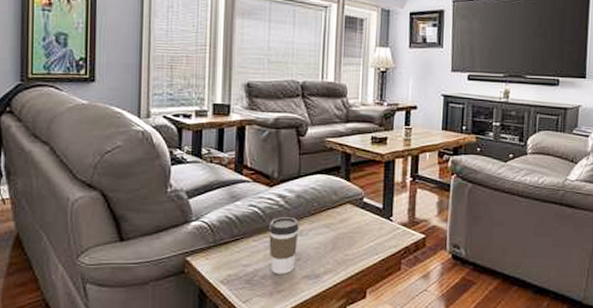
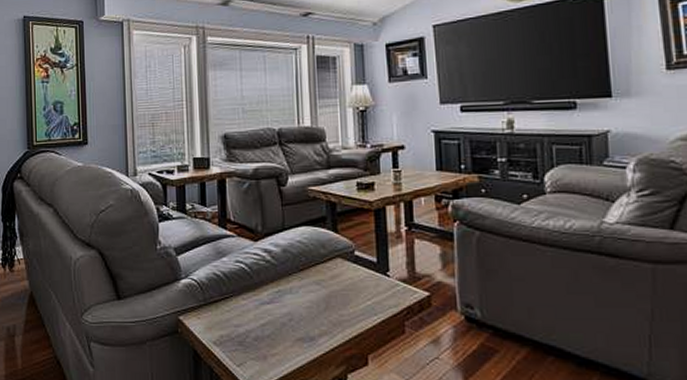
coffee cup: present [268,217,299,274] -> none [256,274,288,336]

